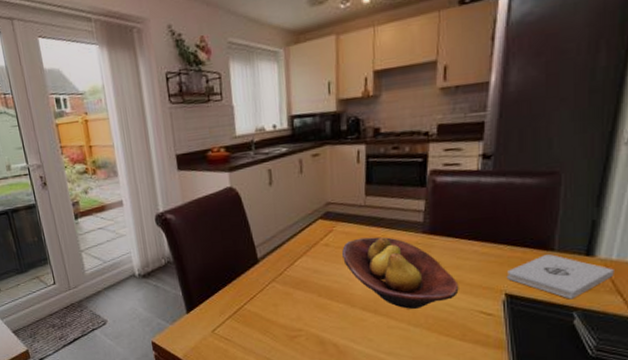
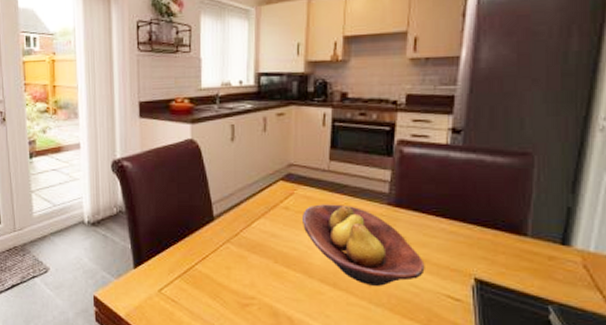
notepad: present [506,254,614,300] -> none [476,240,592,291]

